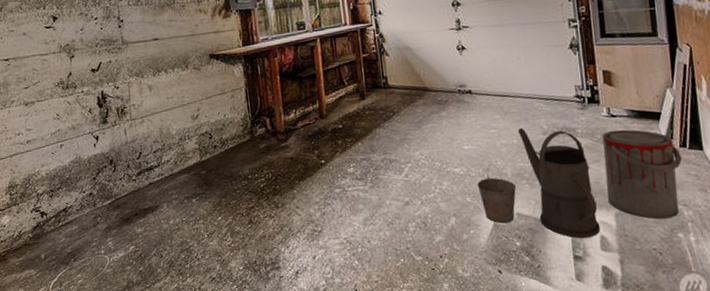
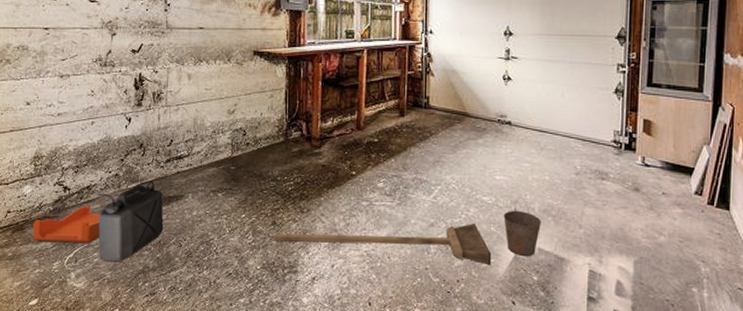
dustpan: none [15,228,81,270] -> present [33,206,100,243]
fuel can: none [73,195,143,281] -> present [96,181,164,261]
broom: none [252,197,472,239] -> present [274,224,492,266]
watering can: present [517,128,601,238] -> none [551,166,618,281]
paint can: present [602,129,683,219] -> none [629,179,708,272]

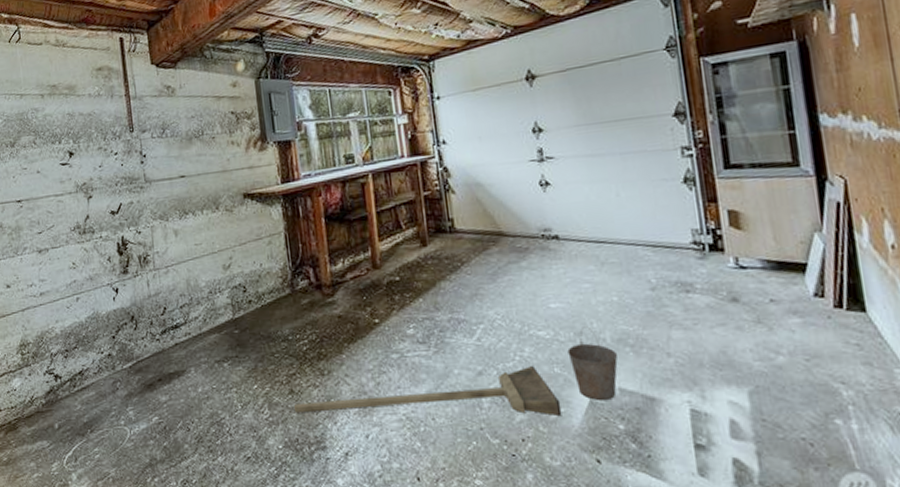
dustpan: present [33,206,100,243] -> none [26,394,98,441]
fuel can: present [96,181,164,261] -> none [89,357,168,456]

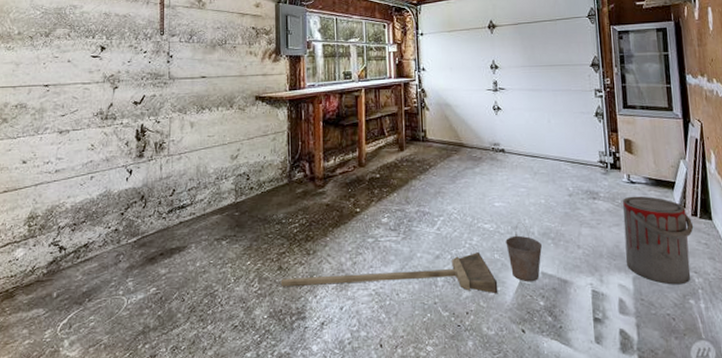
paint can: none [729,284,838,401] -> present [623,196,694,285]

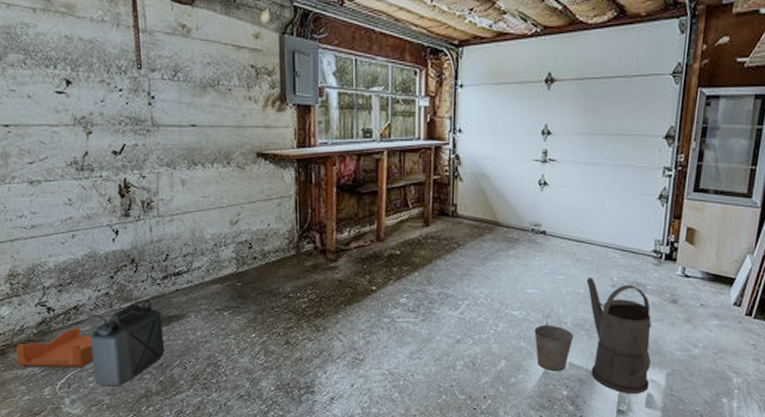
dustpan: none [23,266,98,309] -> present [15,328,93,367]
fuel can: none [94,233,166,324] -> present [85,299,165,386]
broom: present [280,252,498,294] -> none [288,339,521,381]
watering can: none [545,189,619,300] -> present [586,278,652,393]
paint can: present [623,196,694,285] -> none [662,291,745,384]

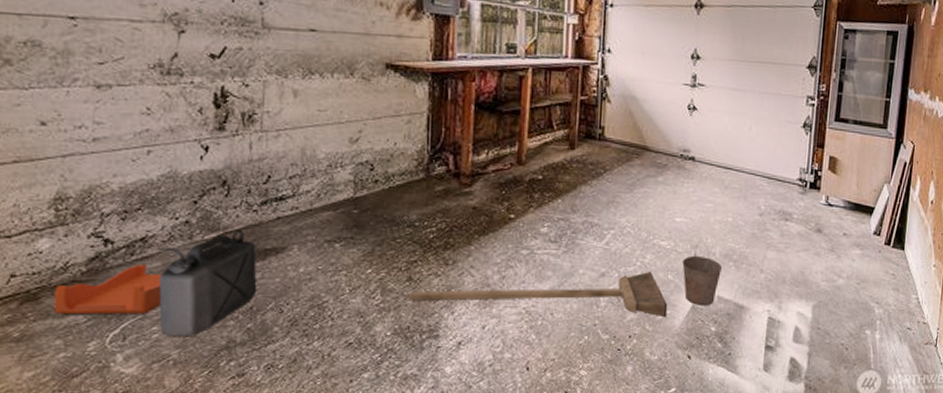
broom: none [288,339,521,381] -> present [409,272,668,318]
watering can: present [586,278,652,393] -> none [734,206,798,327]

